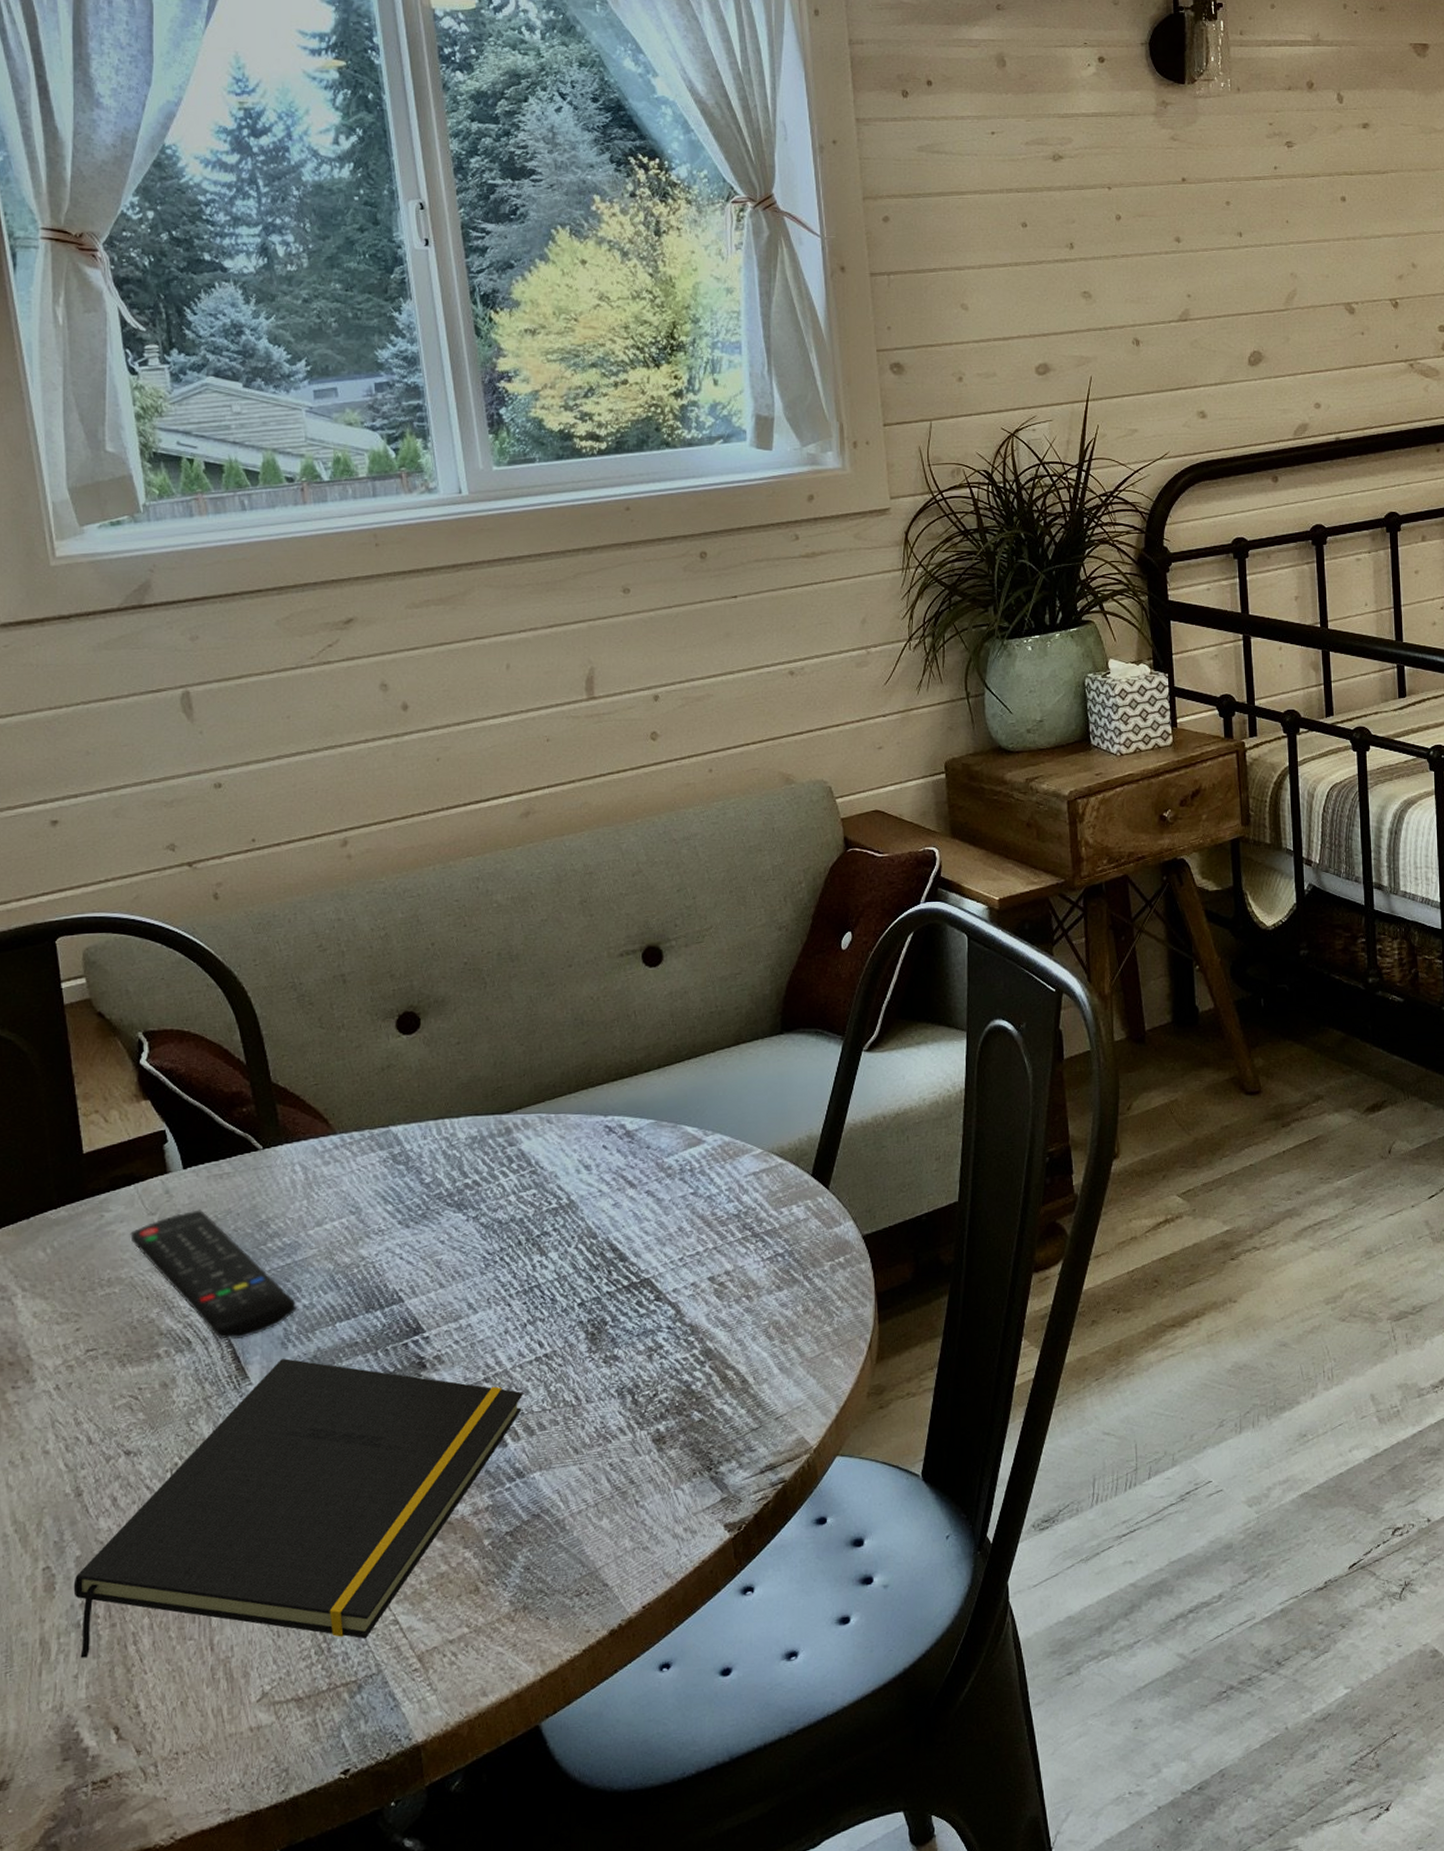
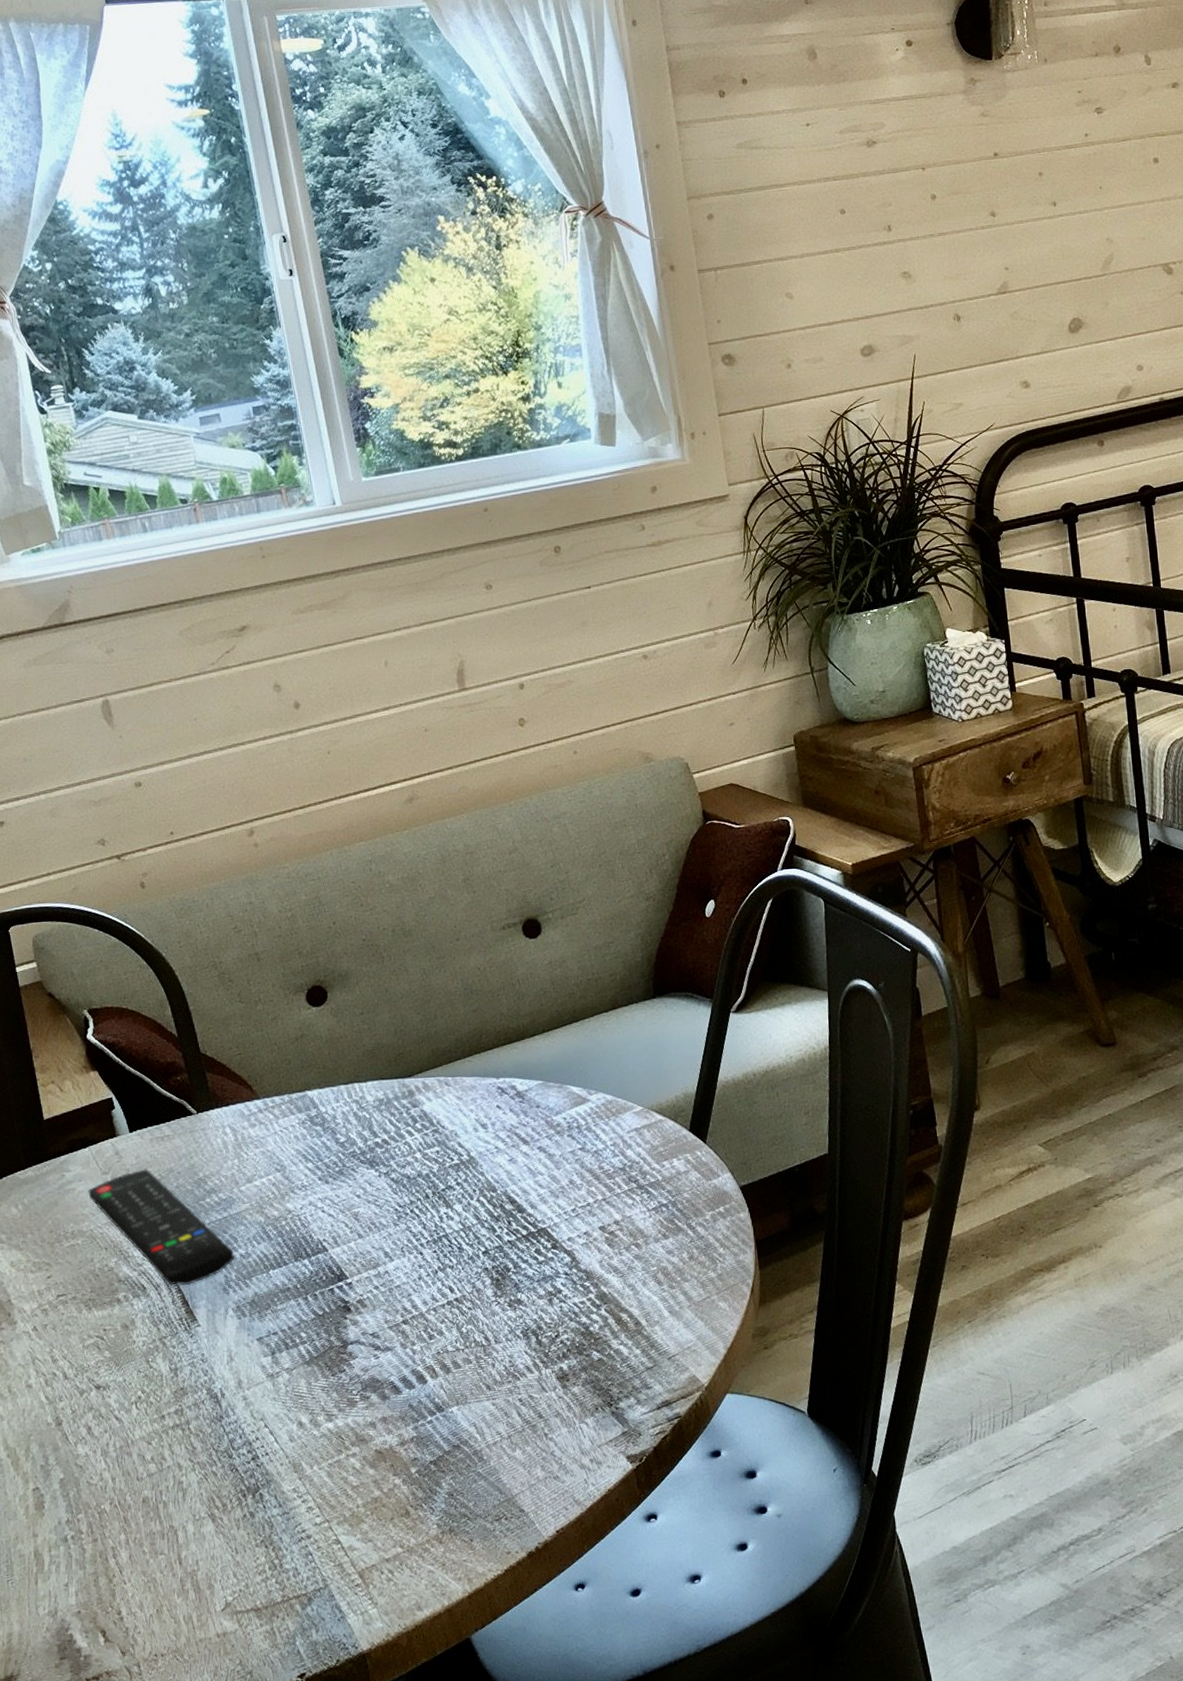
notepad: present [73,1358,523,1658] -> none [59,1303,438,1569]

